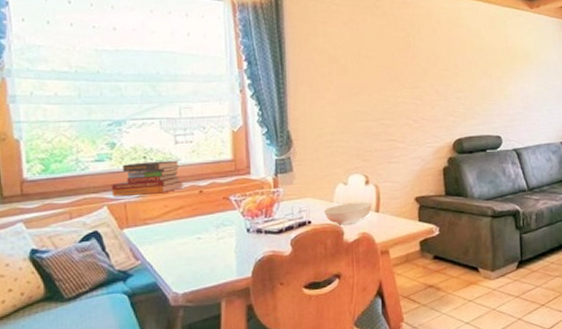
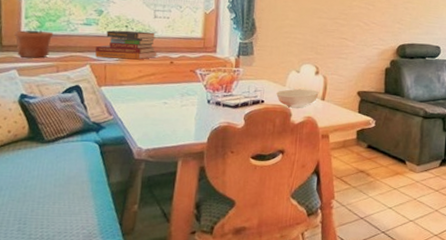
planter: none [15,174,62,208] -> present [13,30,54,58]

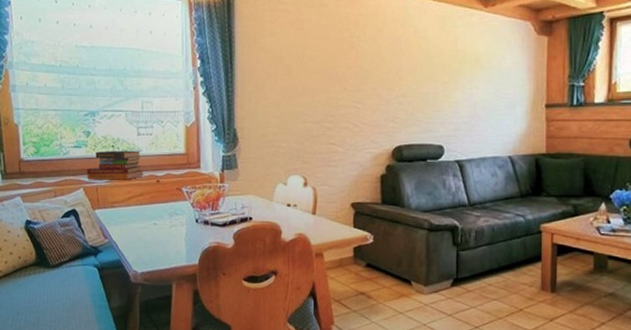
planter: present [13,30,54,58] -> none [15,156,49,184]
bowl: present [276,88,319,108] -> none [264,203,309,224]

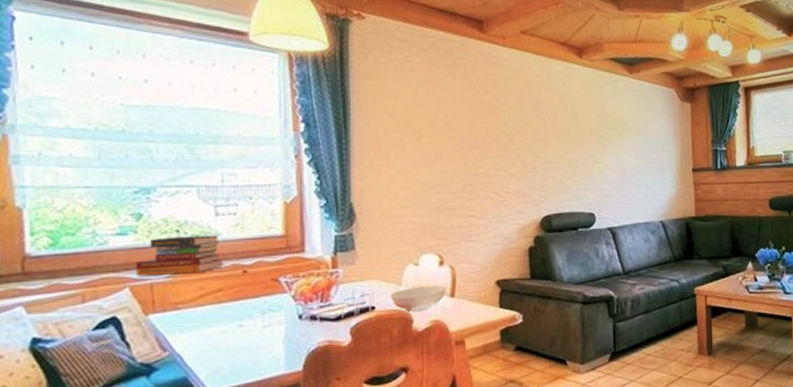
bowl: none [264,203,309,224] -> present [390,285,446,312]

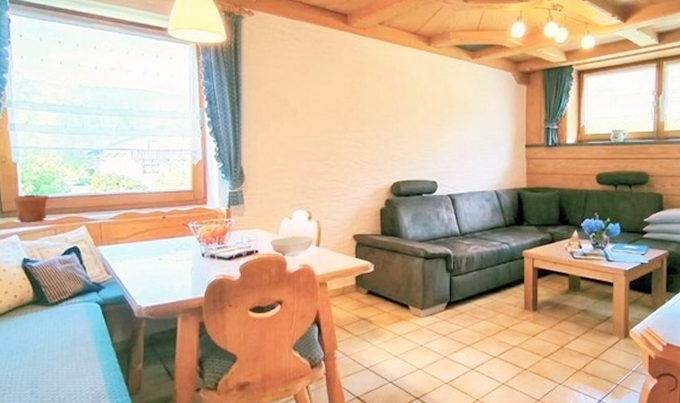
planter: none [14,249,74,288] -> present [12,194,49,222]
books: present [134,235,224,276] -> none [89,188,149,217]

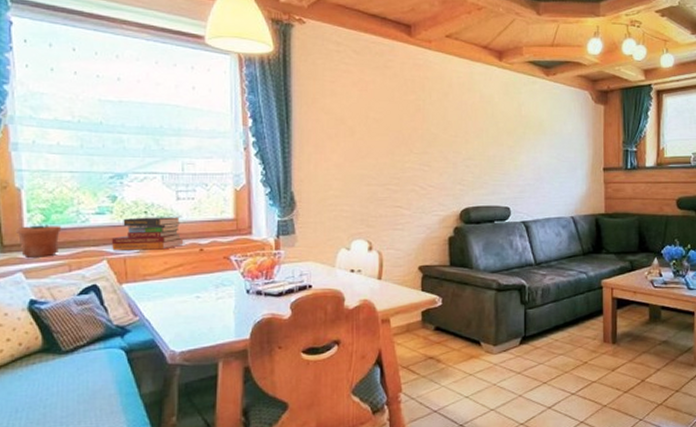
books: none [89,188,149,217] -> present [111,217,184,251]
bowl: present [270,236,313,256] -> none [325,268,374,291]

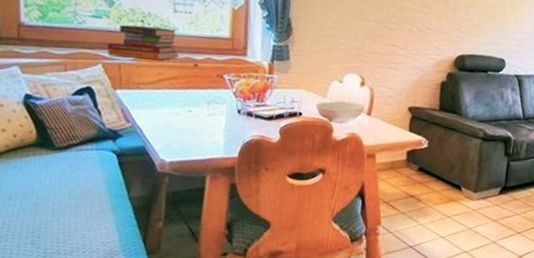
planter: present [15,225,62,257] -> none [12,20,59,54]
bowl: none [325,268,374,291] -> present [316,101,365,124]

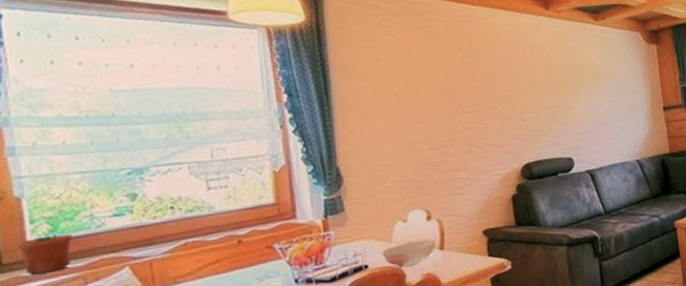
planter: none [12,20,59,54] -> present [16,234,73,275]
books: present [107,24,179,61] -> none [133,208,219,255]

